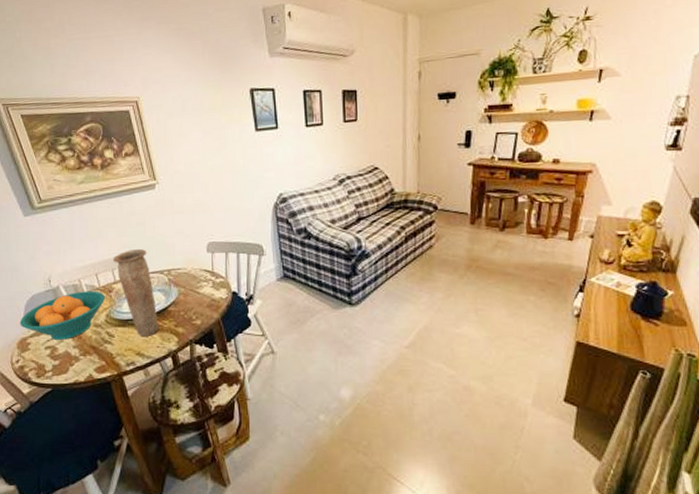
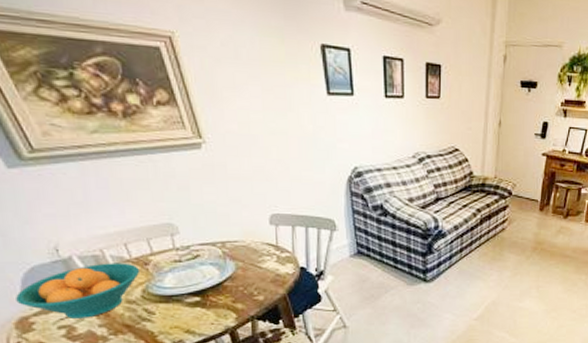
vase: present [112,248,160,336] -> none [147,216,213,313]

